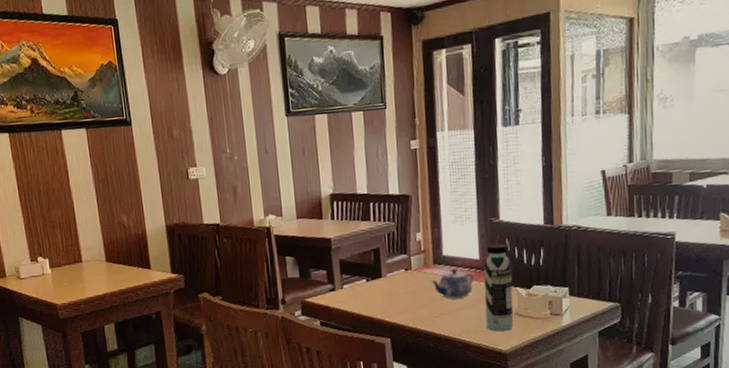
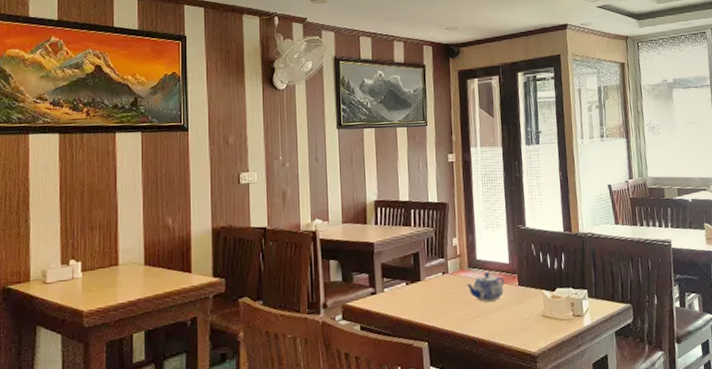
water bottle: present [484,243,514,332] -> none [513,249,541,334]

